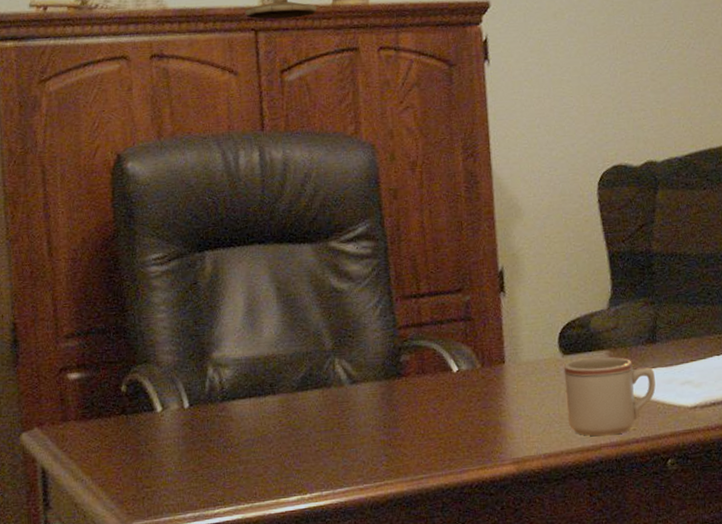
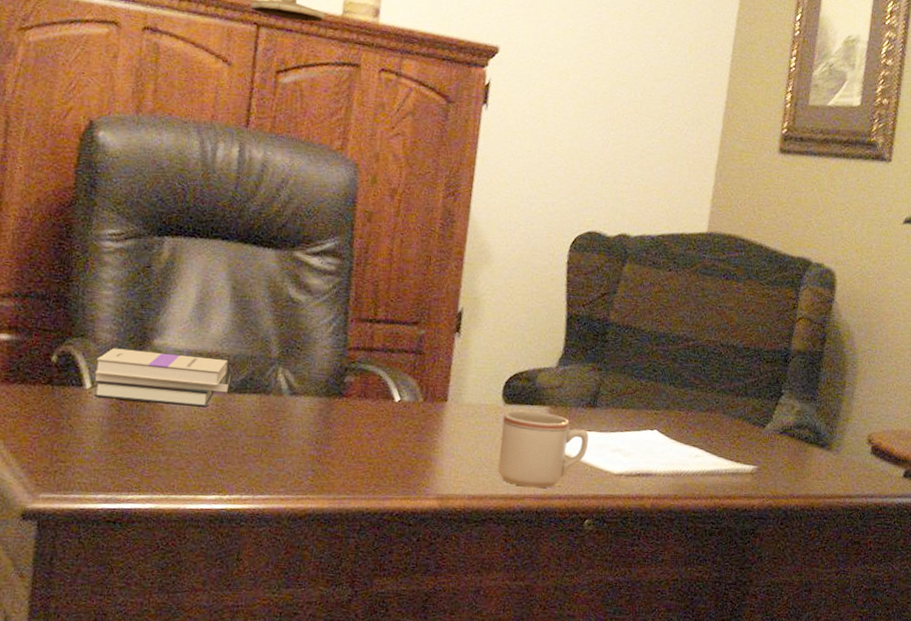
books: none [162,360,291,419] -> present [95,347,231,407]

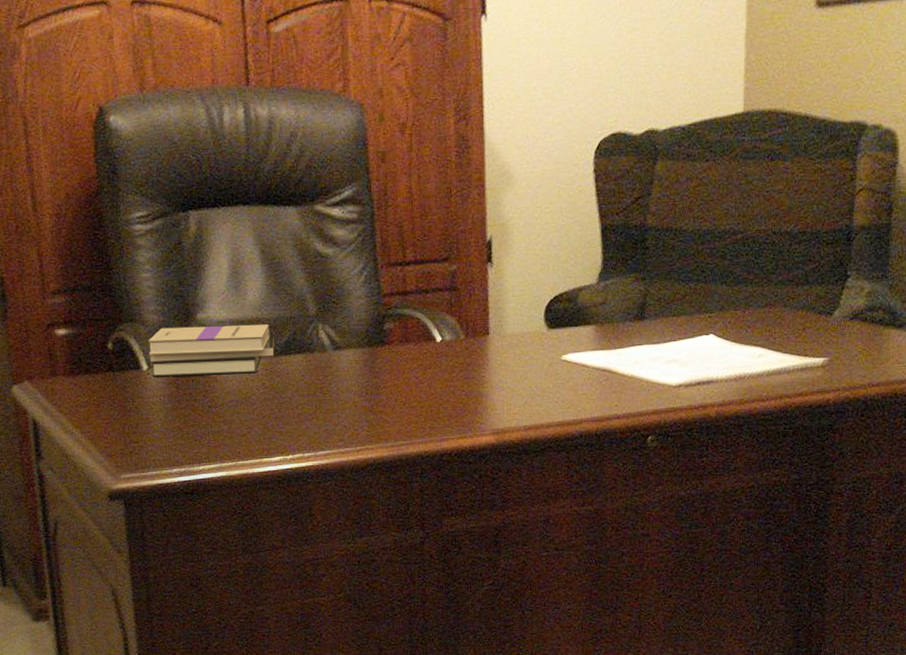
mug: present [497,410,589,488] -> none [548,332,641,411]

